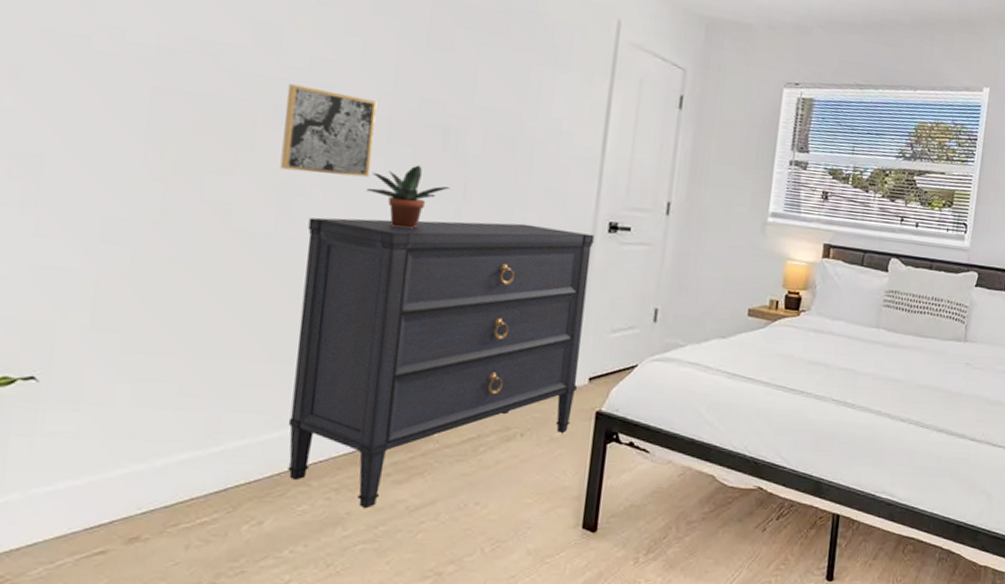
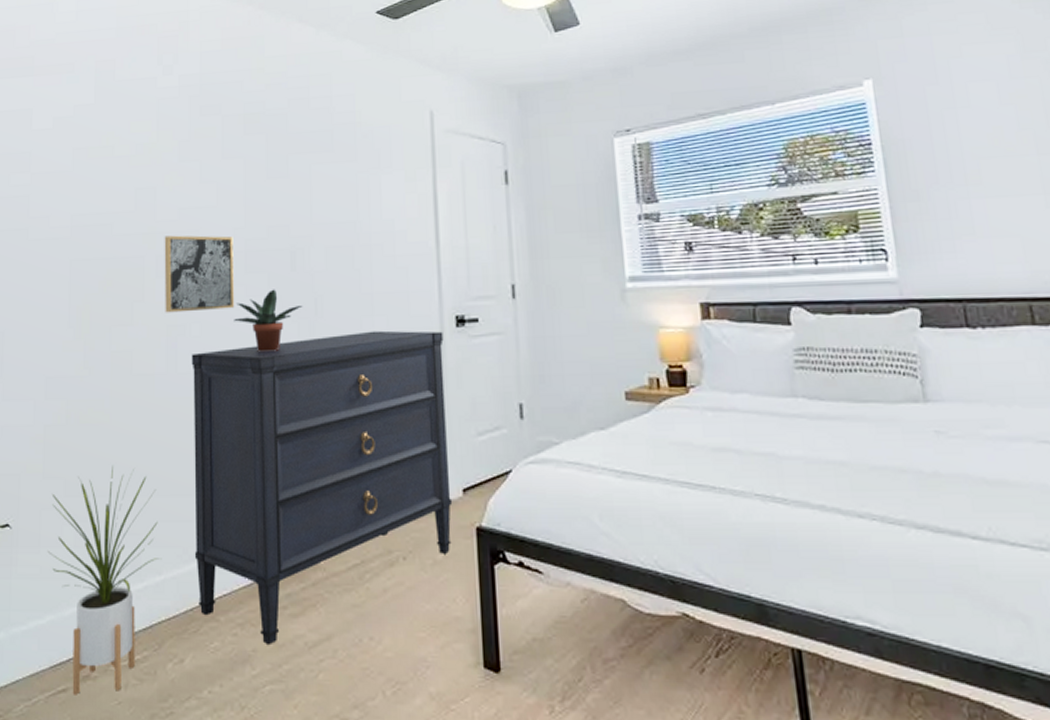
house plant: none [90,325,248,557] -> present [47,466,162,695]

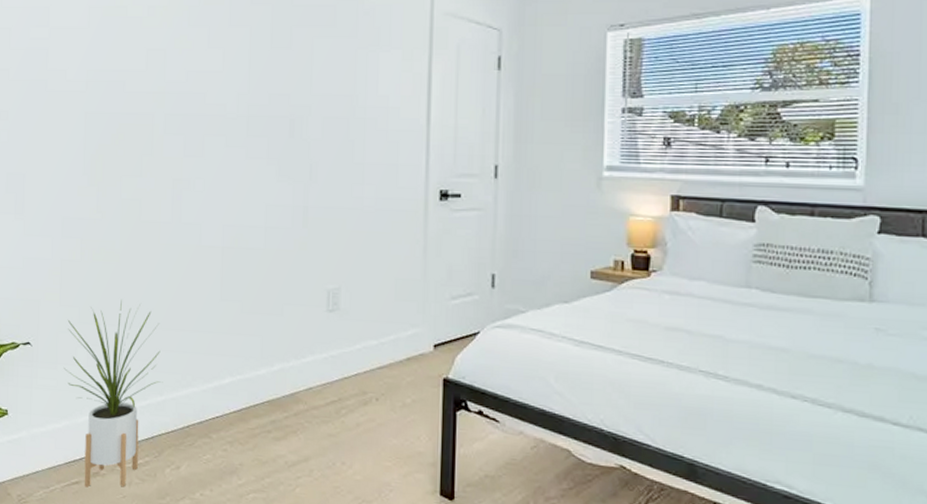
wall art: present [164,235,235,313] -> none [172,96,237,168]
dresser: present [191,330,453,646] -> none [191,198,427,462]
potted plant: present [234,289,303,352] -> none [234,153,299,210]

